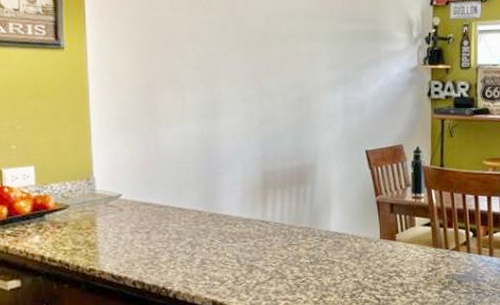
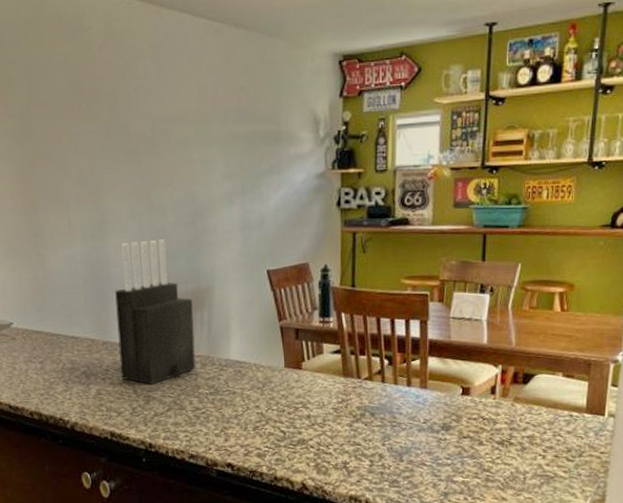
knife block: none [224,120,298,255] -> present [115,239,196,385]

